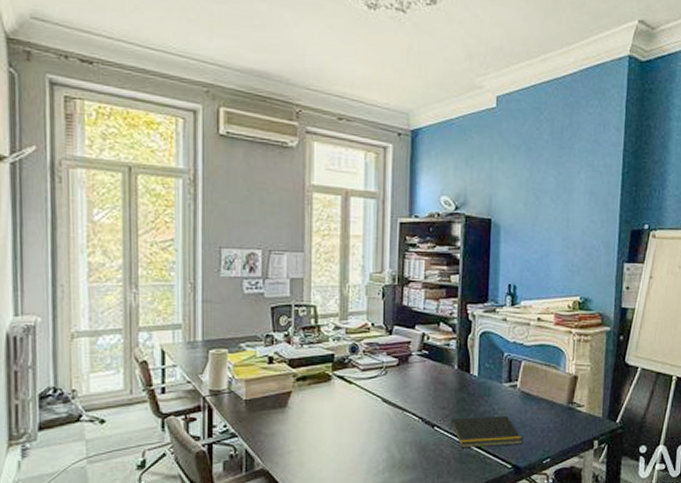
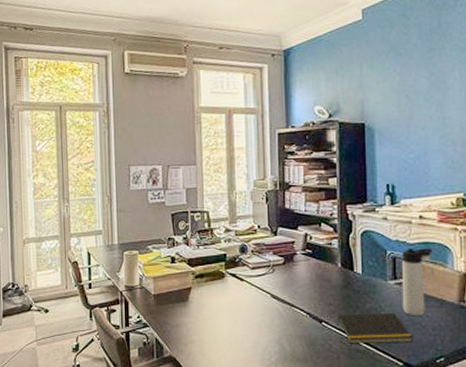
thermos bottle: none [515,350,548,419] -> present [401,248,433,317]

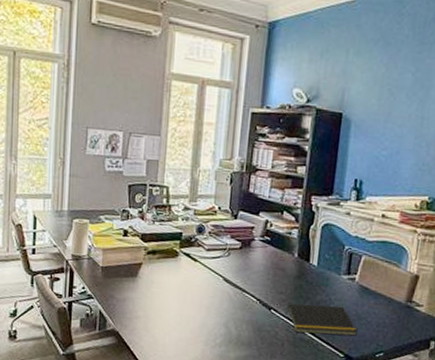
thermos bottle: present [401,248,433,317] -> none [351,245,390,312]

